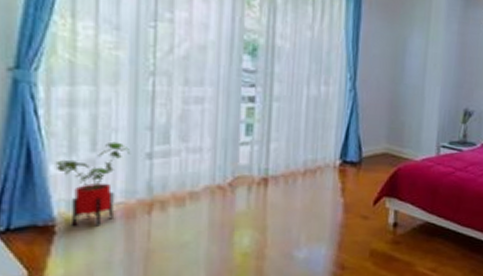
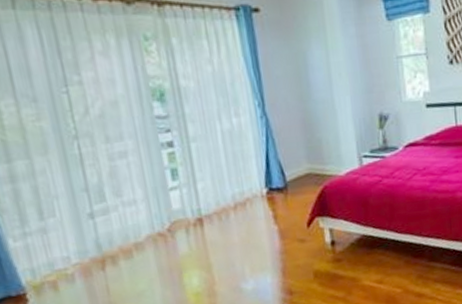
house plant: present [55,141,131,227] -> none [12,207,75,291]

